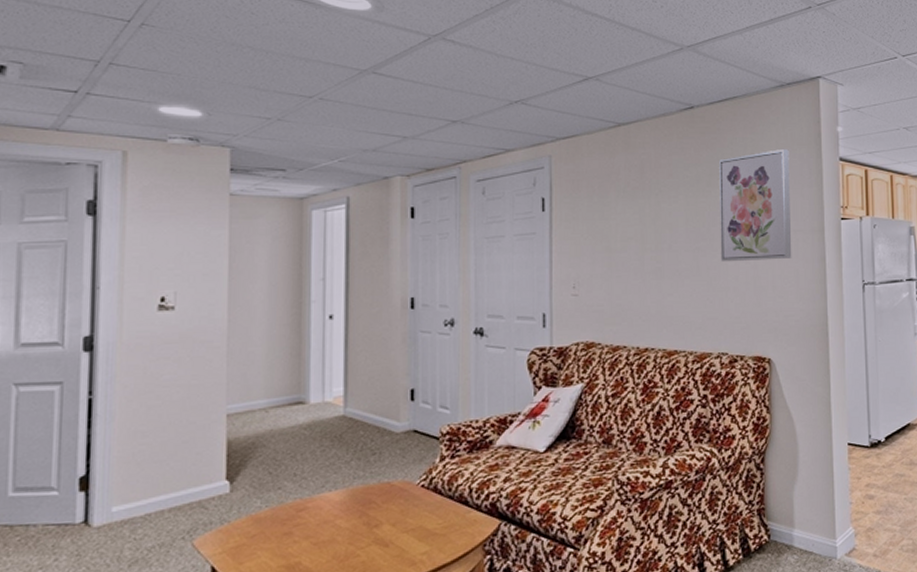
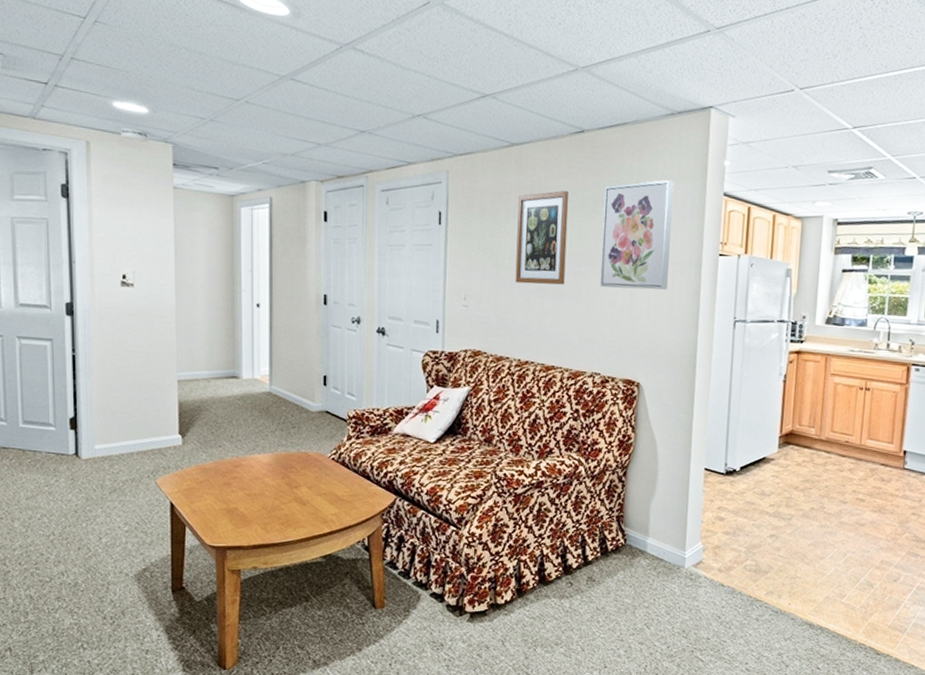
wall art: none [627,167,683,266] -> present [515,191,570,285]

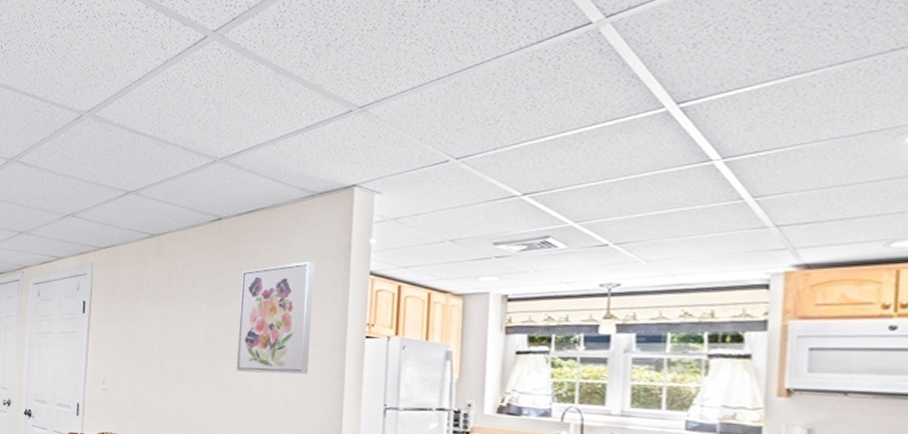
wall art: present [515,191,570,285] -> none [151,277,206,370]

